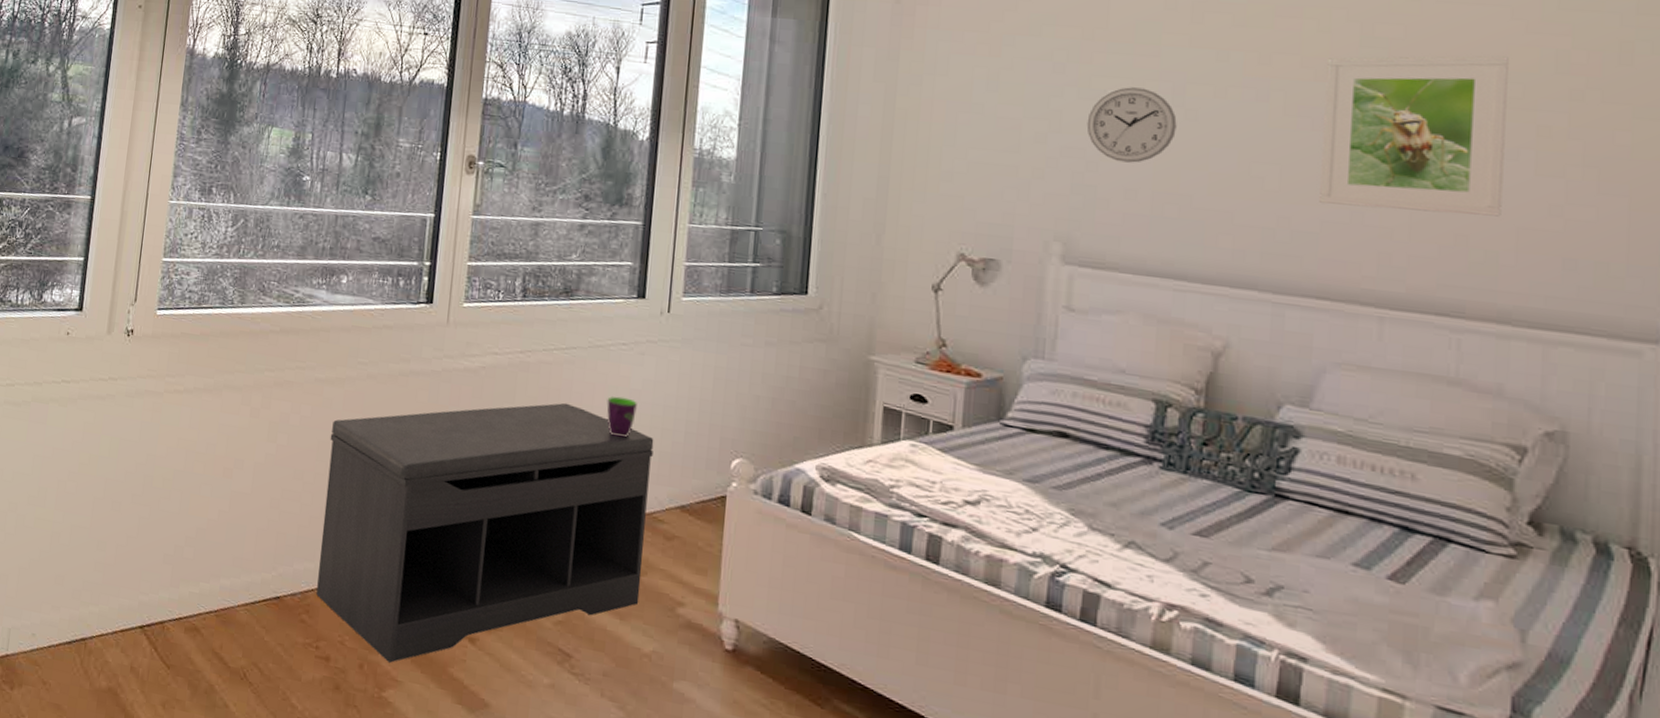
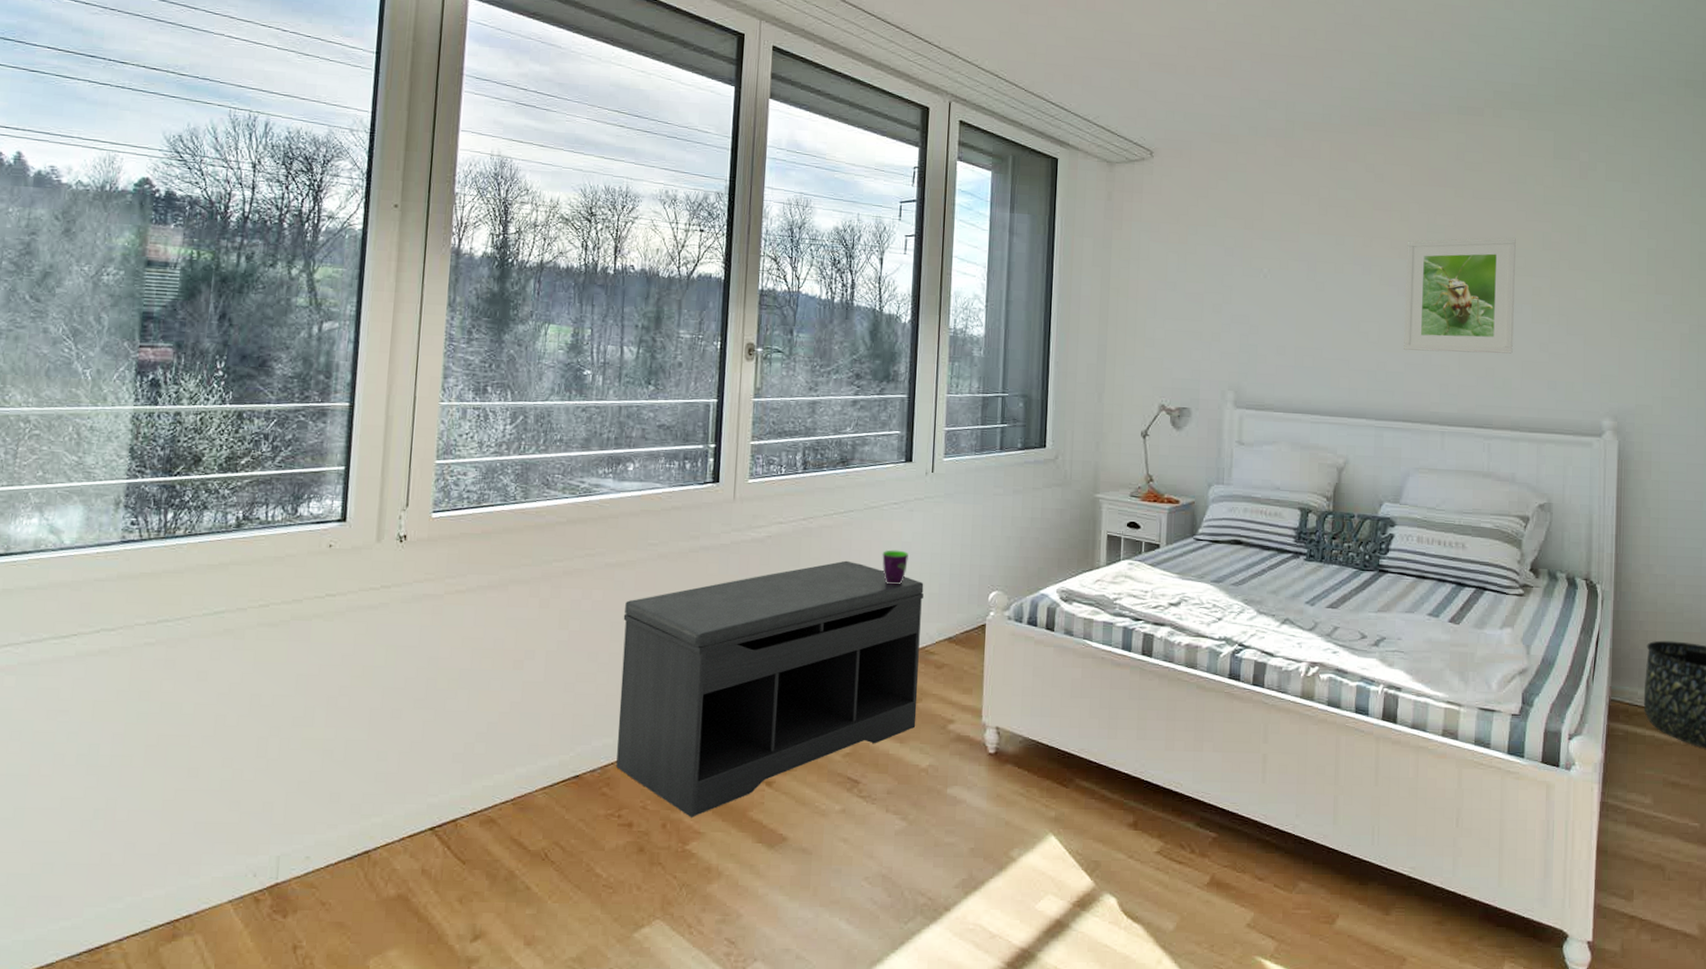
wall clock: present [1086,87,1177,163] -> none [1249,266,1311,326]

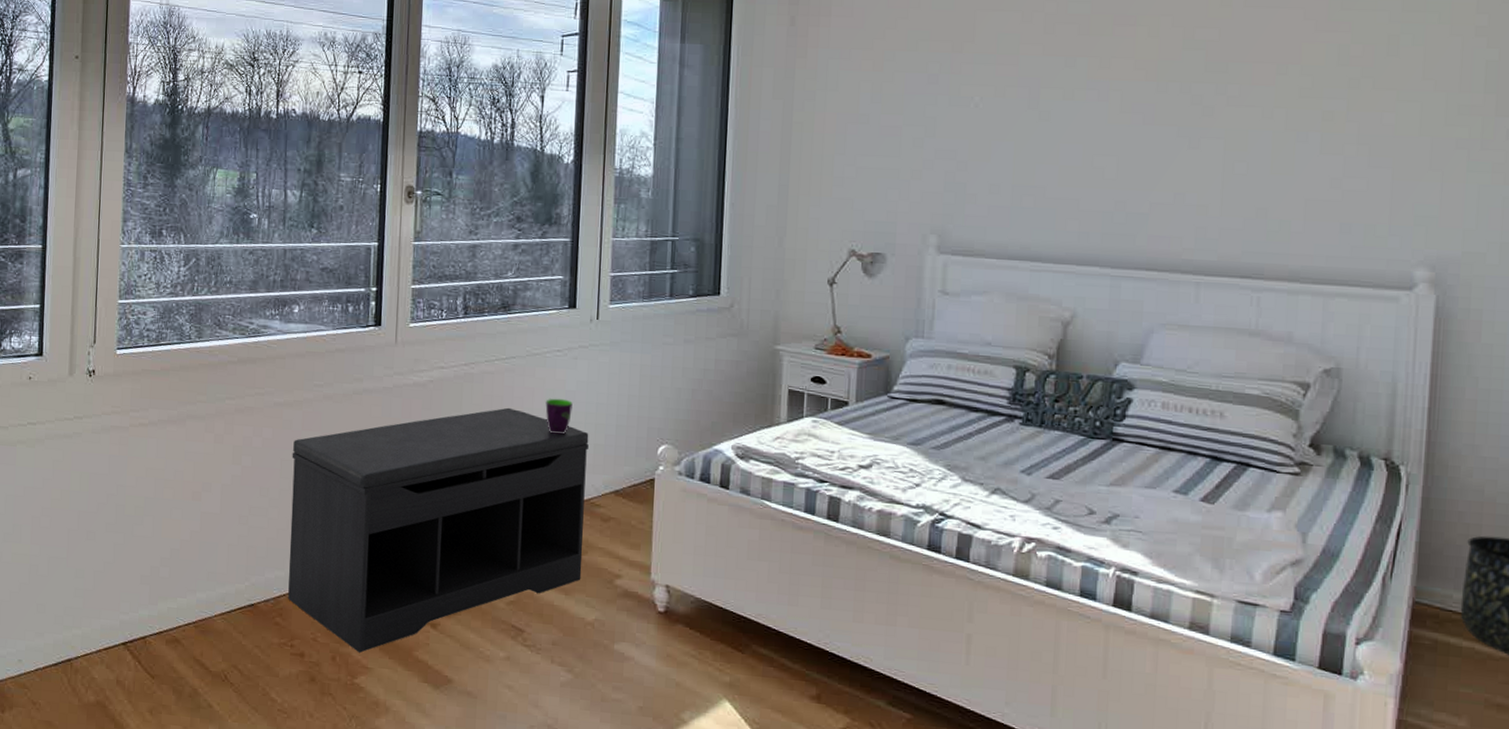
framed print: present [1404,237,1516,354] -> none [1149,52,1301,191]

